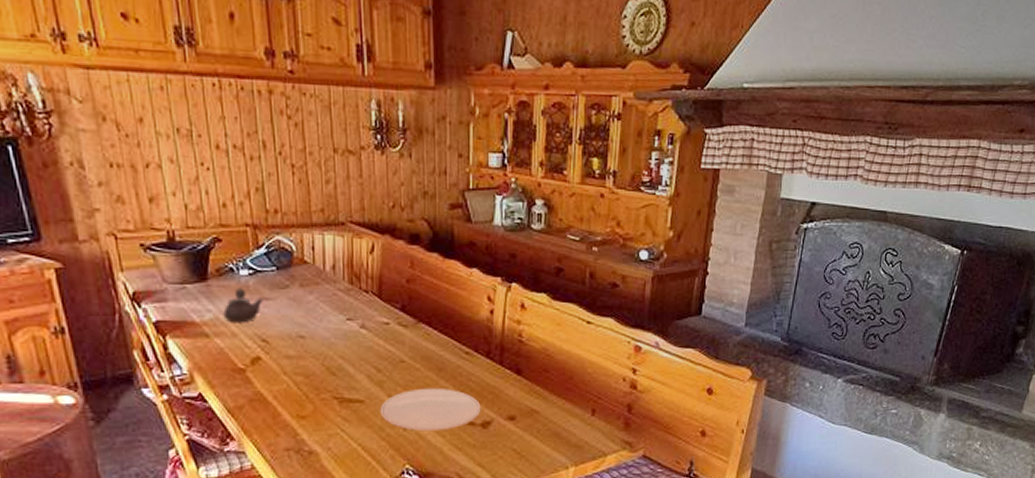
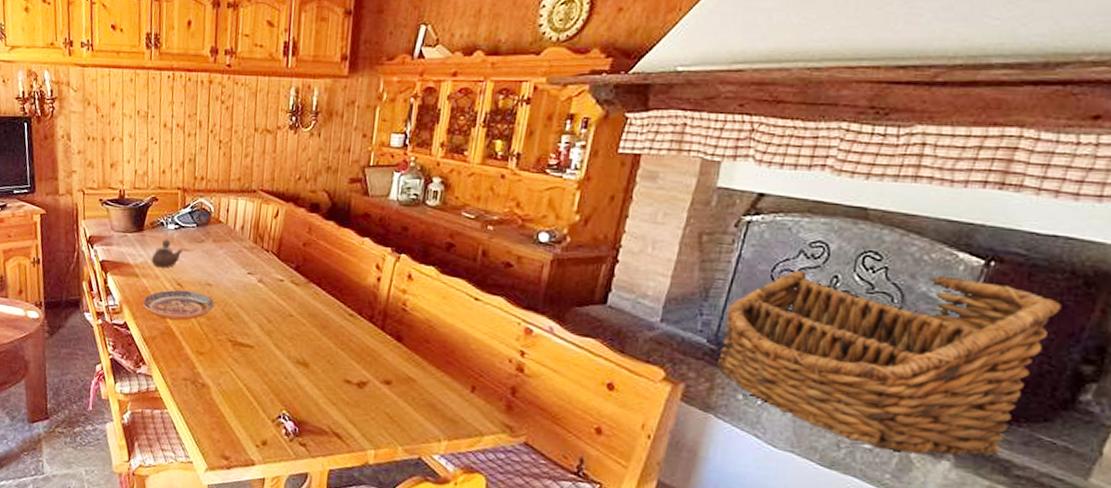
plate: none [219,346,312,383] -> present [142,290,215,321]
plate: present [380,387,481,432] -> none [266,342,359,384]
basket: none [790,263,1005,413] -> present [717,270,1061,456]

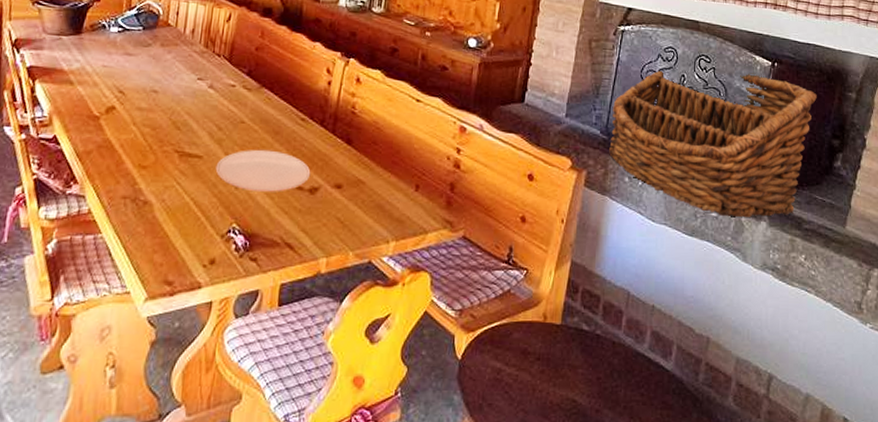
plate: present [142,290,215,321] -> none [77,98,161,132]
teapot: present [151,239,183,267] -> none [89,43,127,73]
plate: none [266,342,359,384] -> present [215,149,311,193]

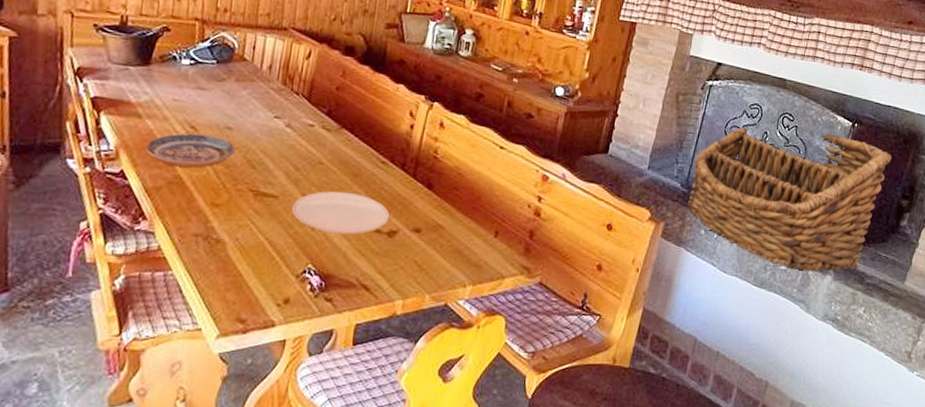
plate: none [77,98,161,132] -> present [145,133,236,168]

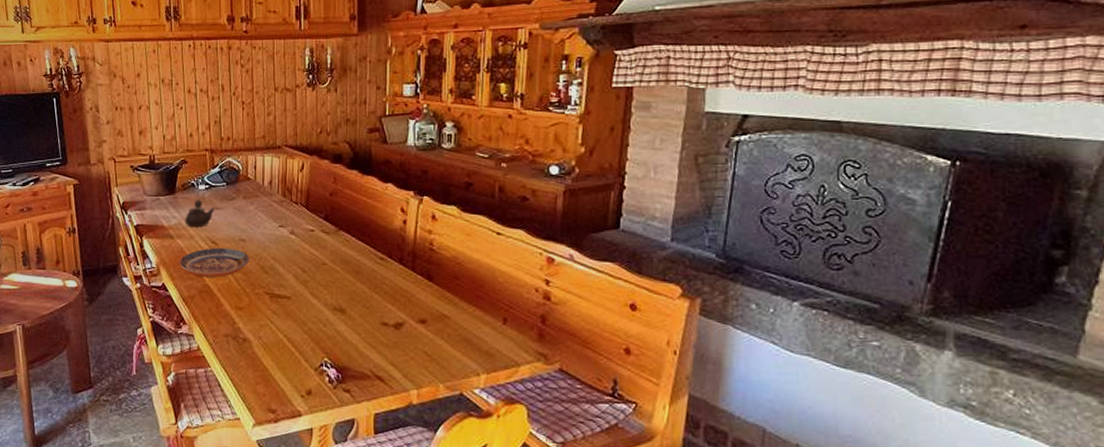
teapot: none [158,75,199,108] -> present [185,199,215,226]
plate: present [291,191,390,235] -> none [303,288,394,329]
basket: present [687,127,892,271] -> none [729,176,1024,346]

